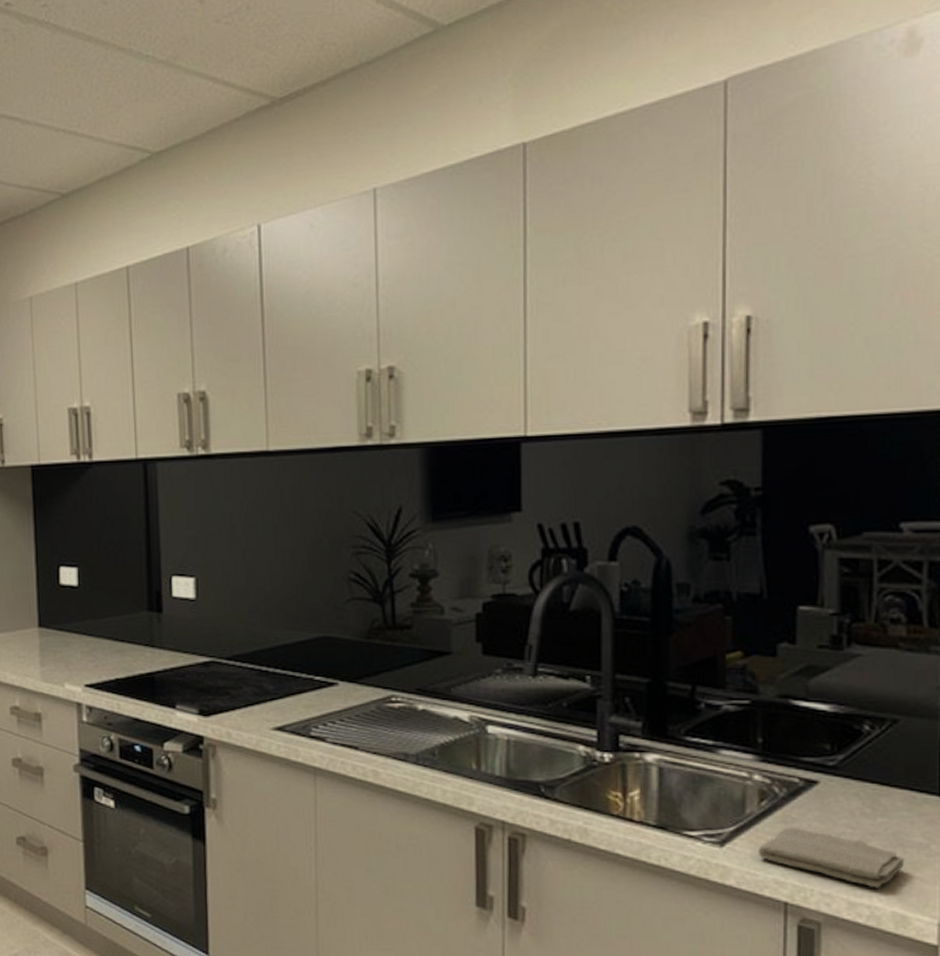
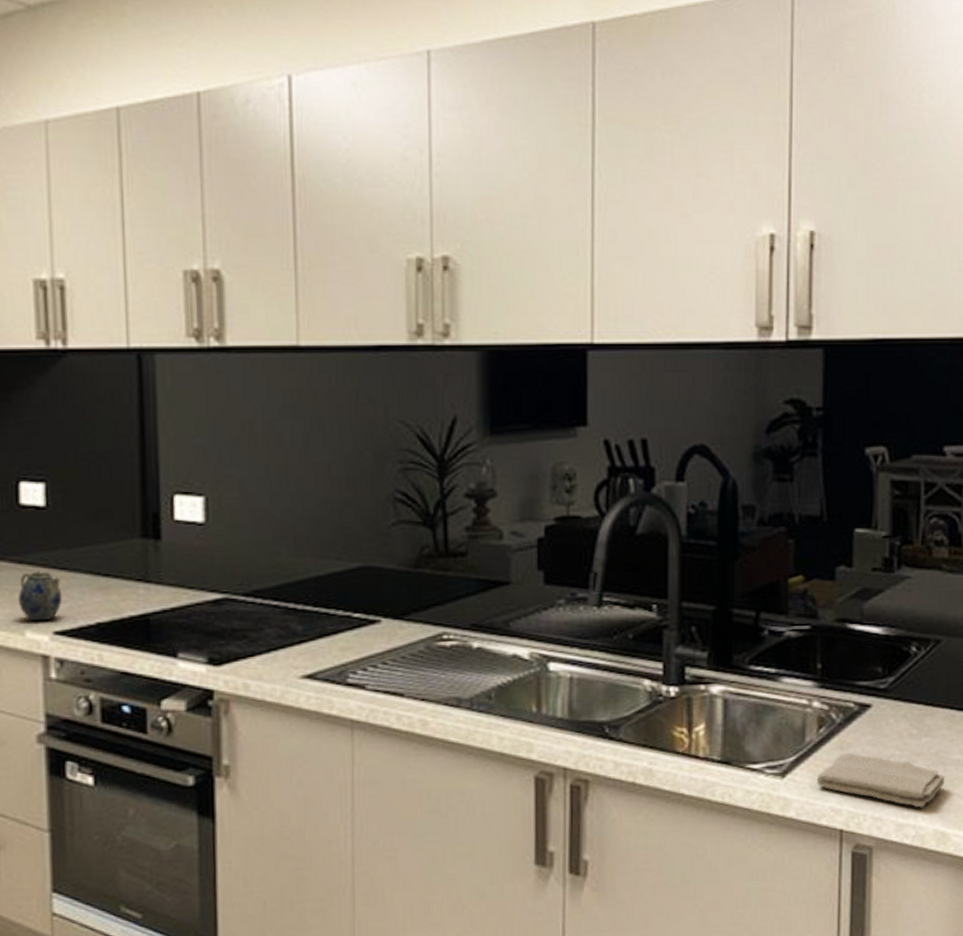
teapot: none [60,637,91,676] -> present [19,572,63,622]

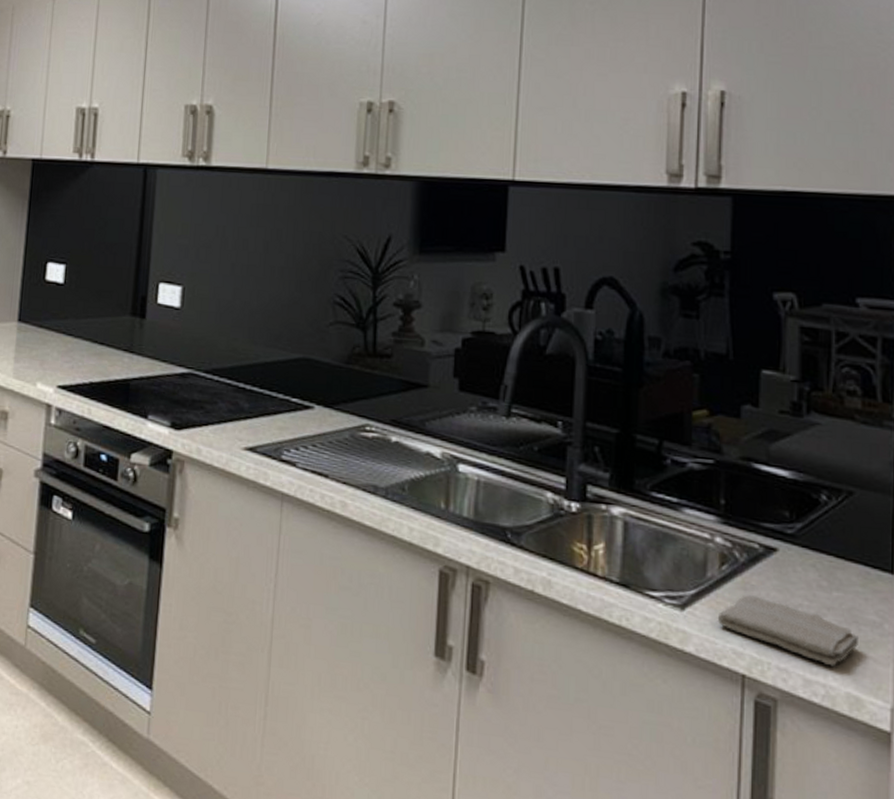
teapot: present [19,572,63,622] -> none [35,335,68,376]

